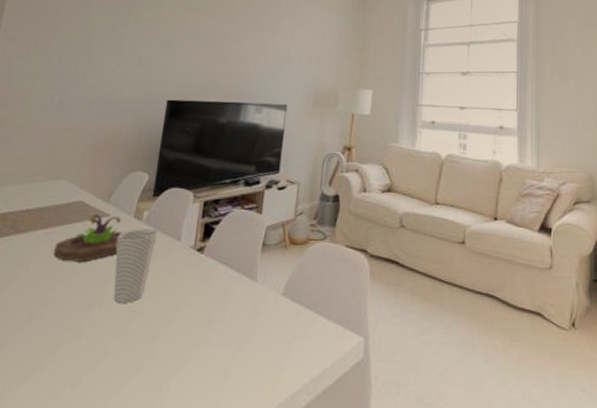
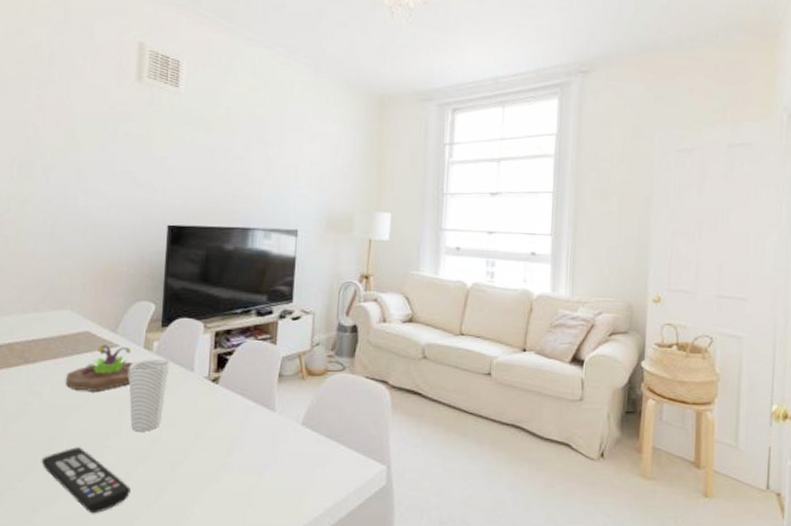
remote control: none [18,320,107,393] -> present [41,447,131,514]

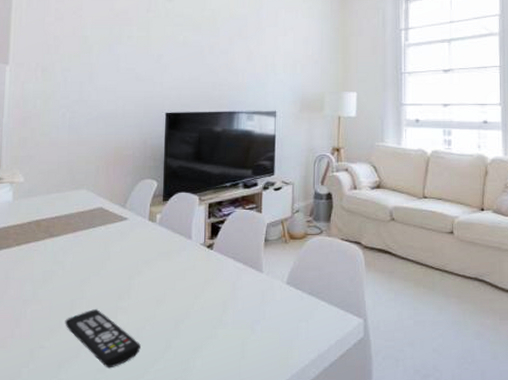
succulent planter: present [66,345,134,392] -> none [84,219,141,260]
cup: present [128,359,170,432] -> none [136,230,171,294]

